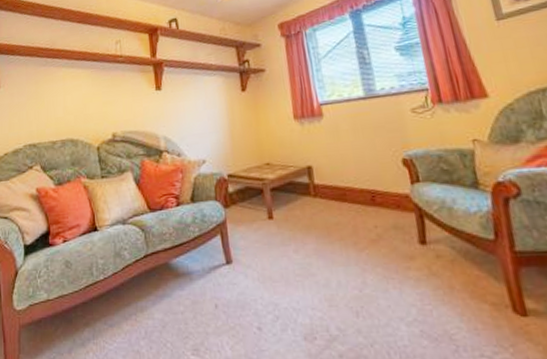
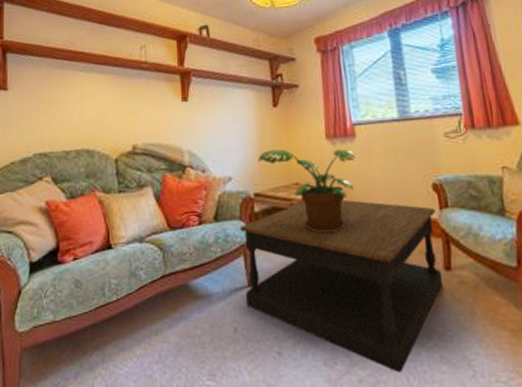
coffee table: none [215,177,419,347] -> present [239,199,444,373]
potted plant: none [229,128,326,211] -> present [257,149,358,233]

